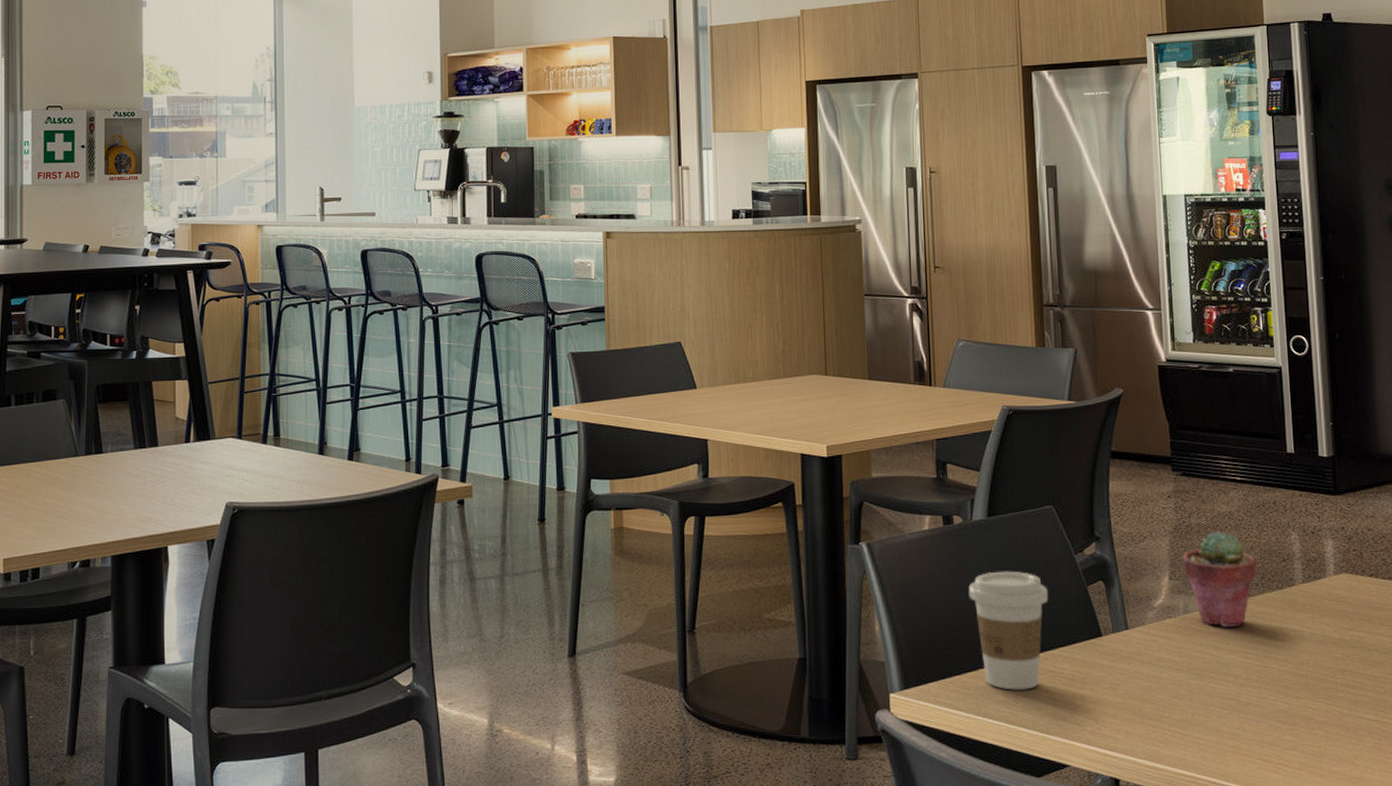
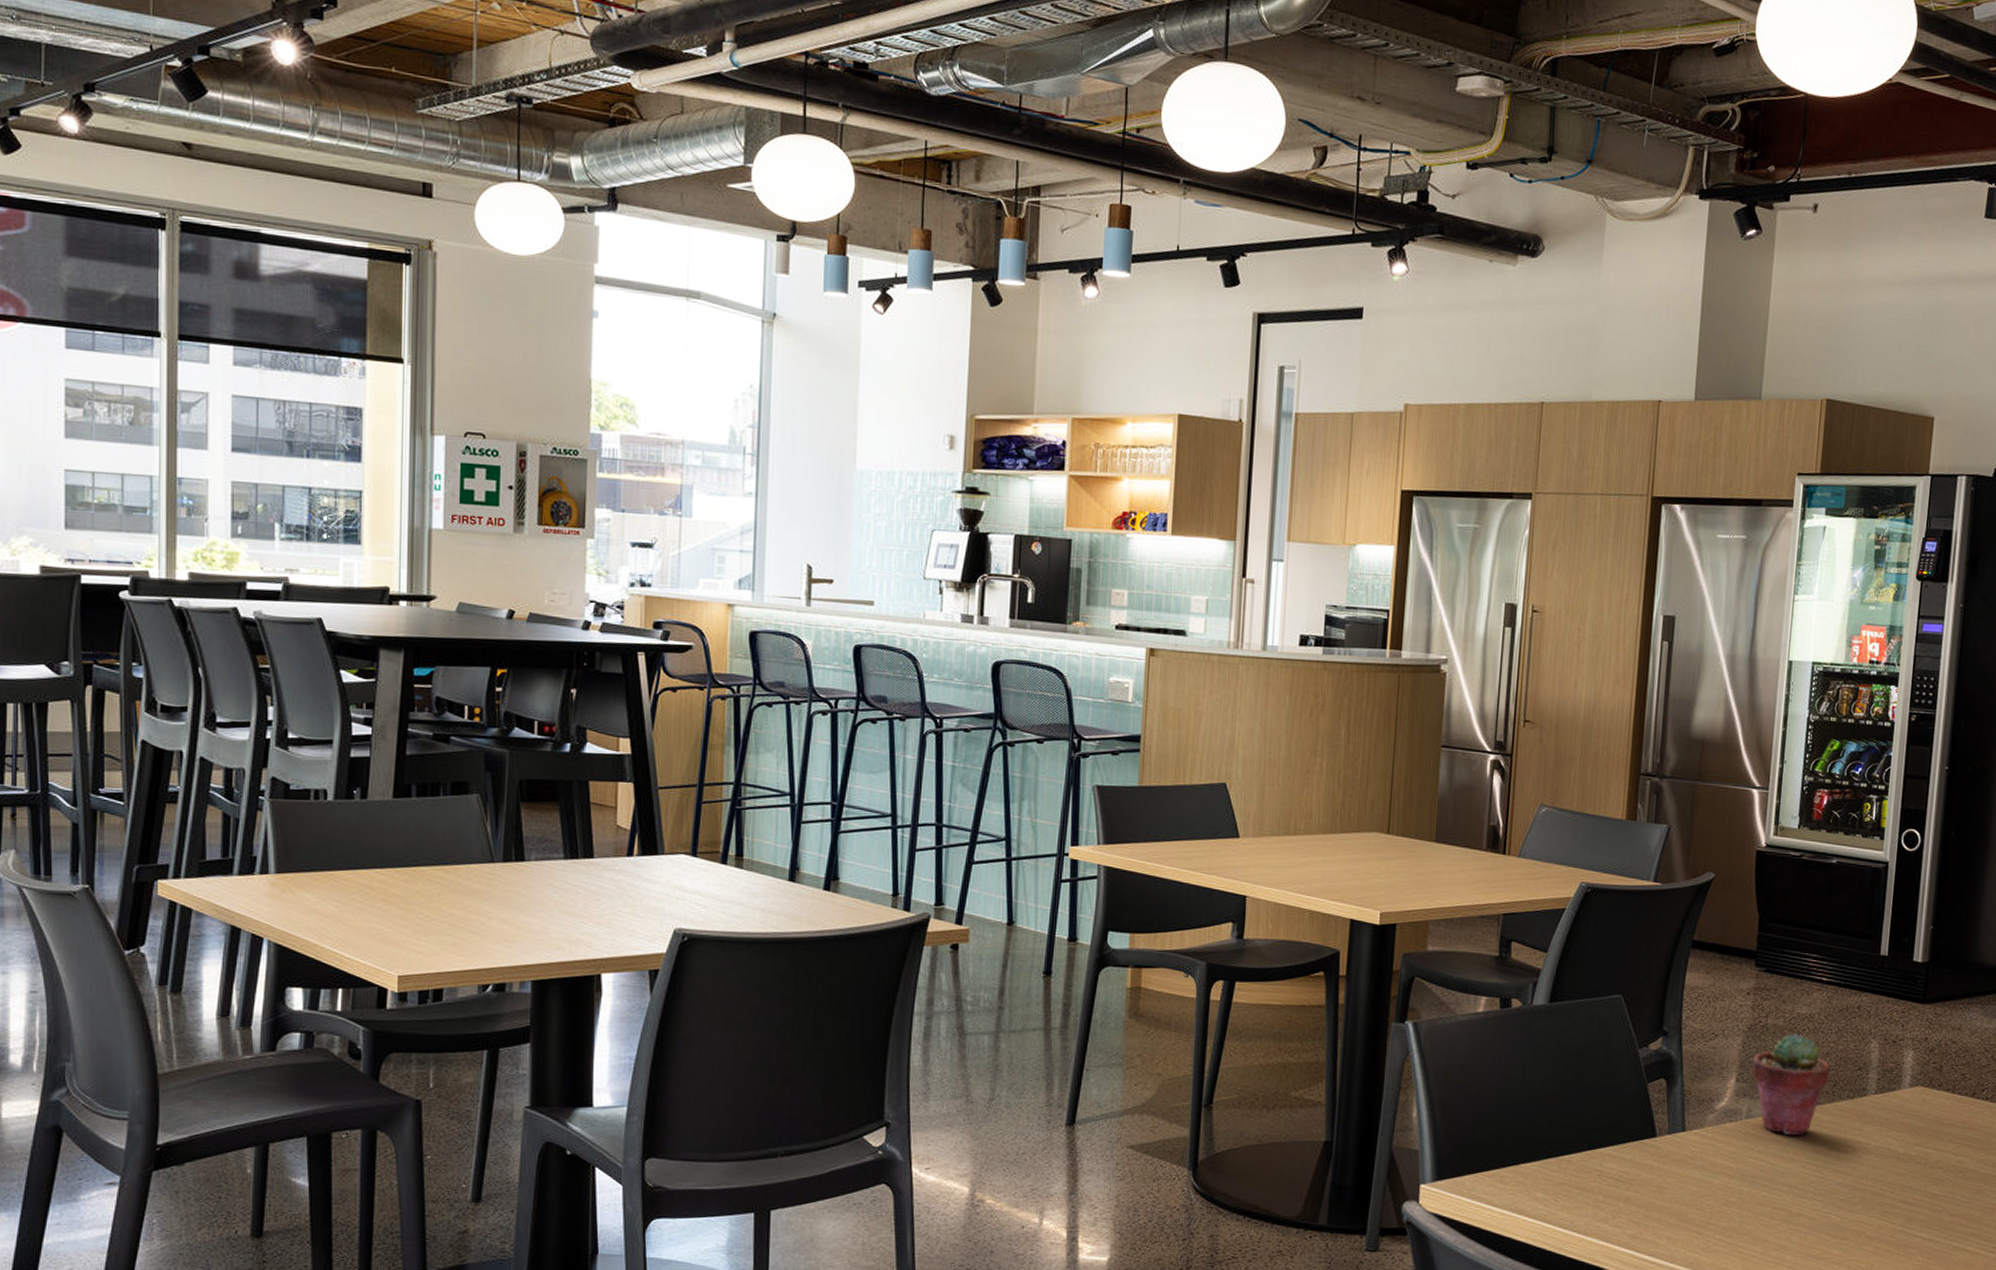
coffee cup: present [968,571,1049,690] -> none [1518,1061,1605,1188]

